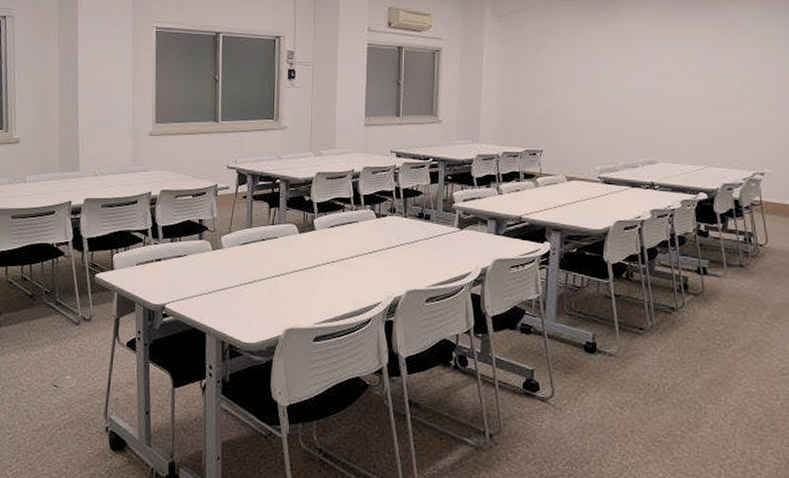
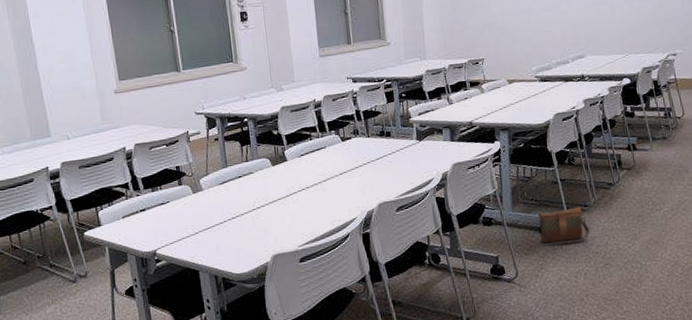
shoulder bag: none [585,328,643,370] -> present [538,206,590,245]

